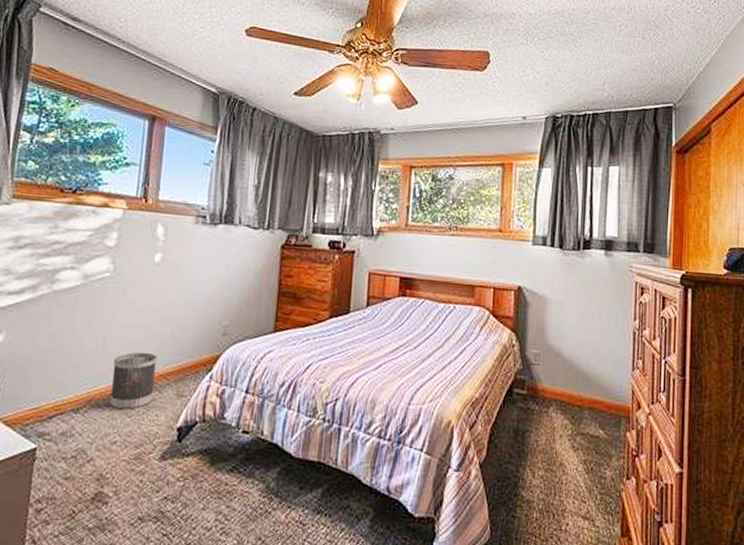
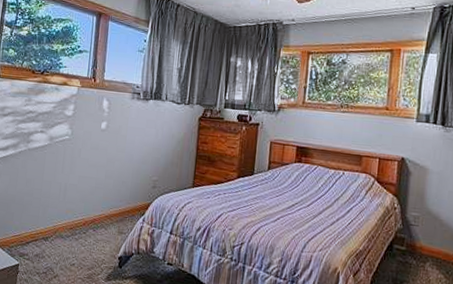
wastebasket: present [109,352,158,410] -> none [69,198,104,241]

